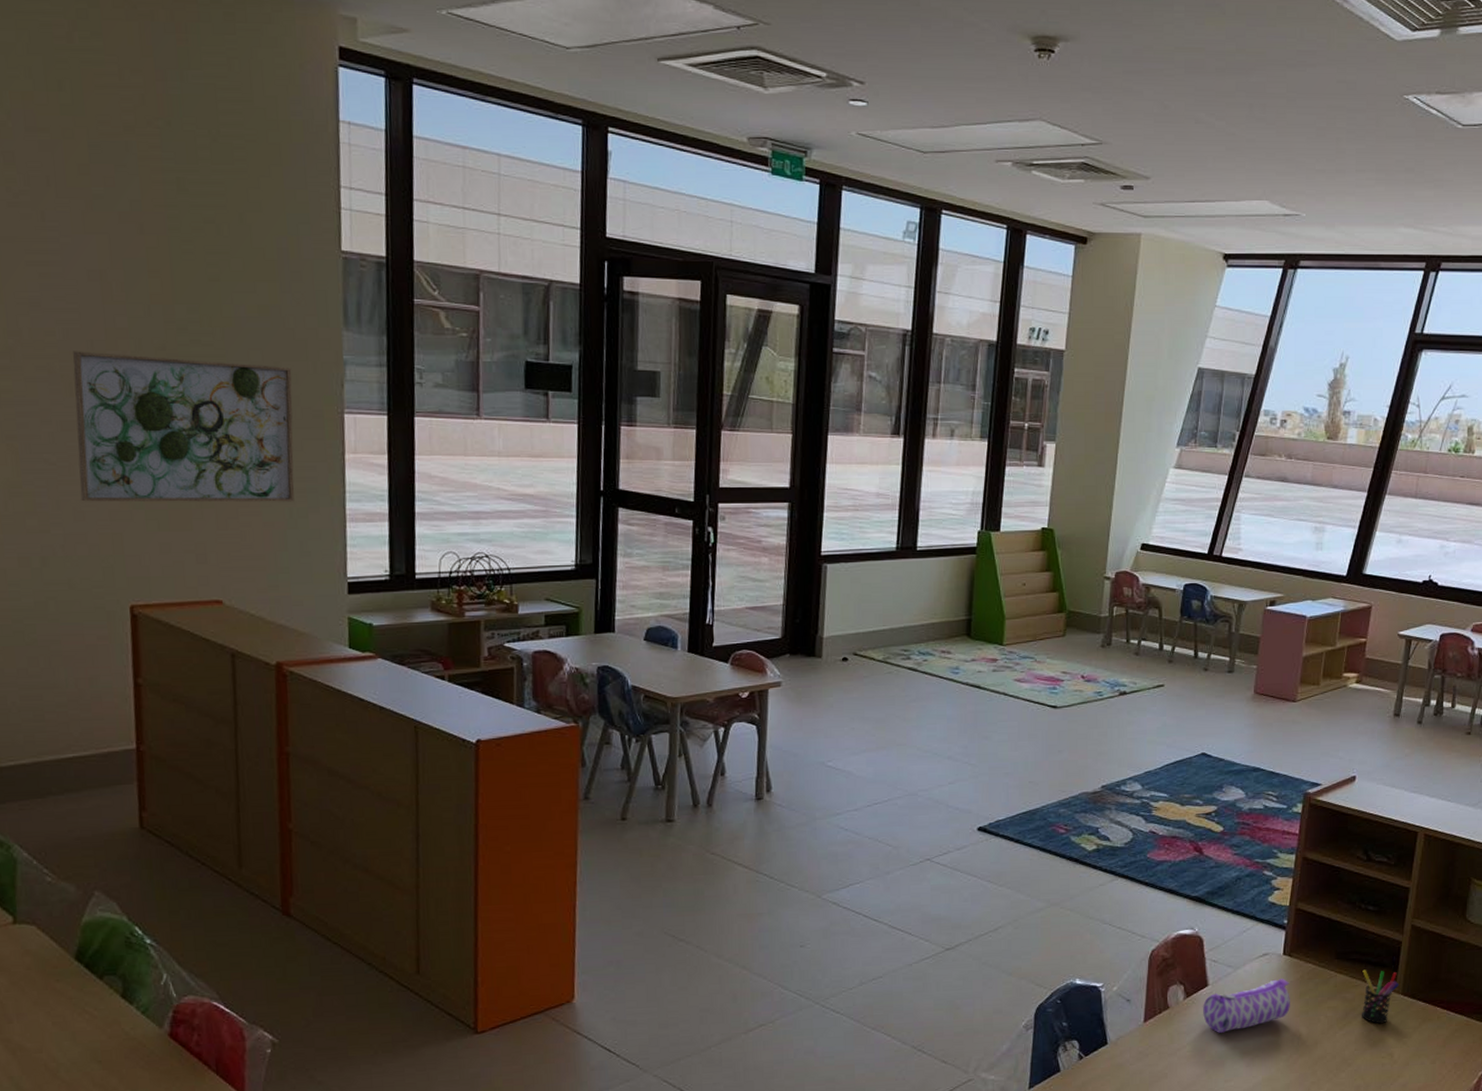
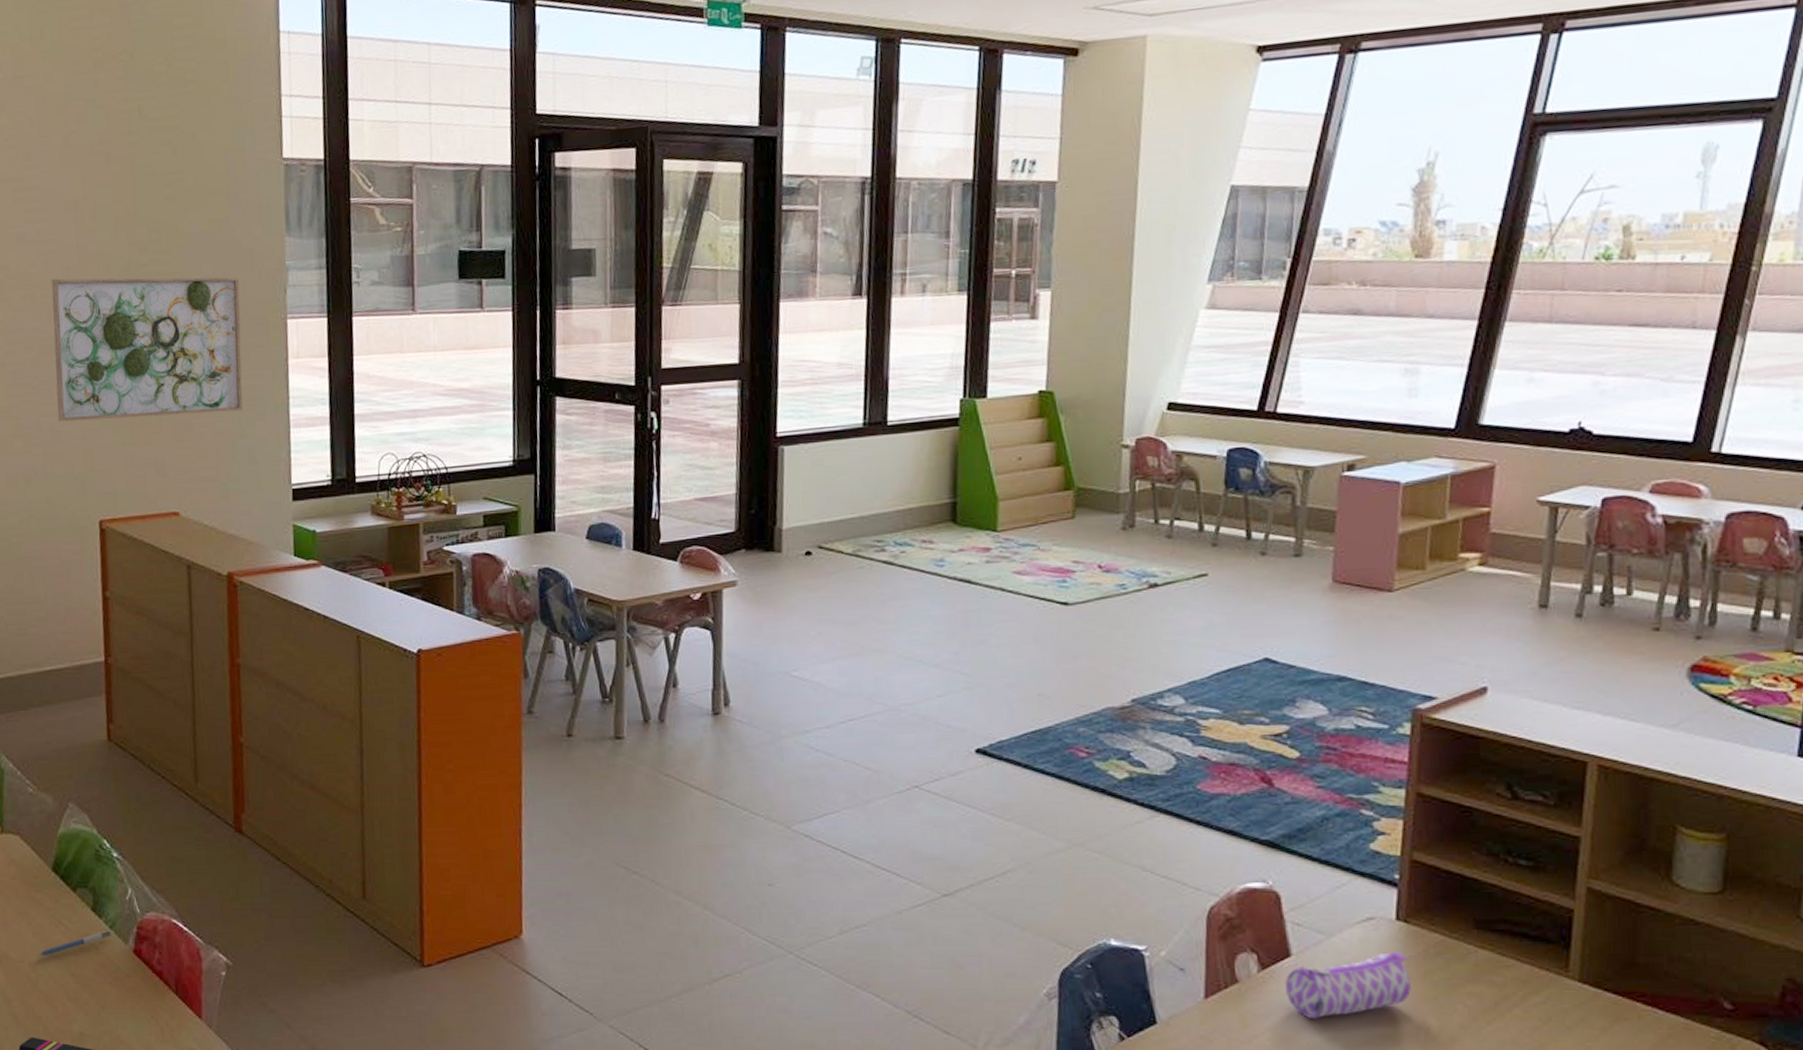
pen: none [59,1015,148,1045] -> present [39,930,115,956]
pen holder: present [1362,969,1399,1024] -> none [1516,945,1574,1020]

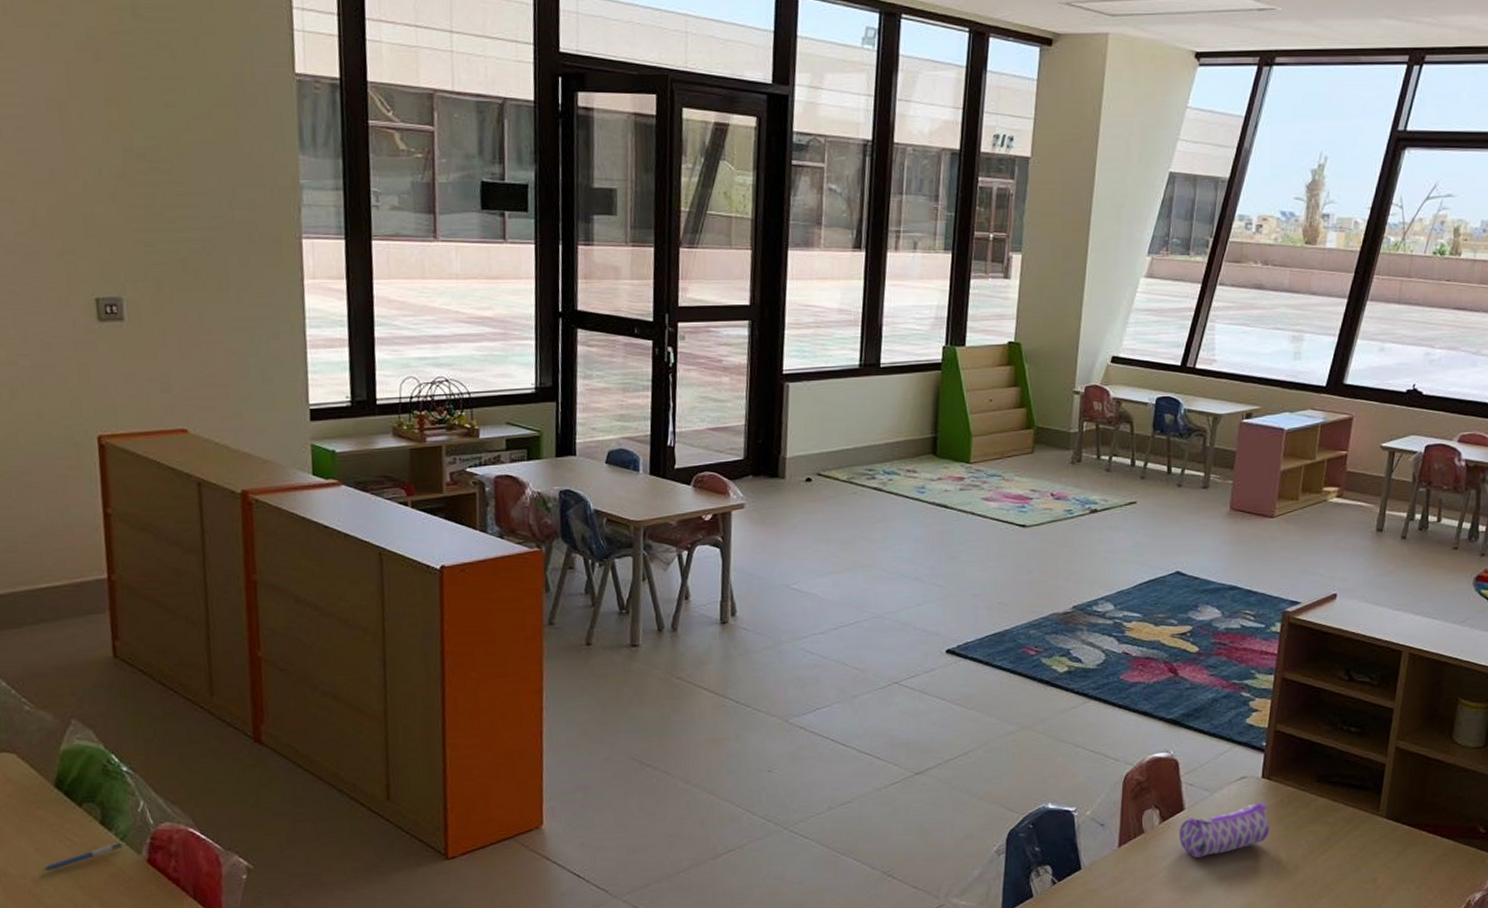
wall art: present [52,277,243,422] -> none [35,181,255,333]

